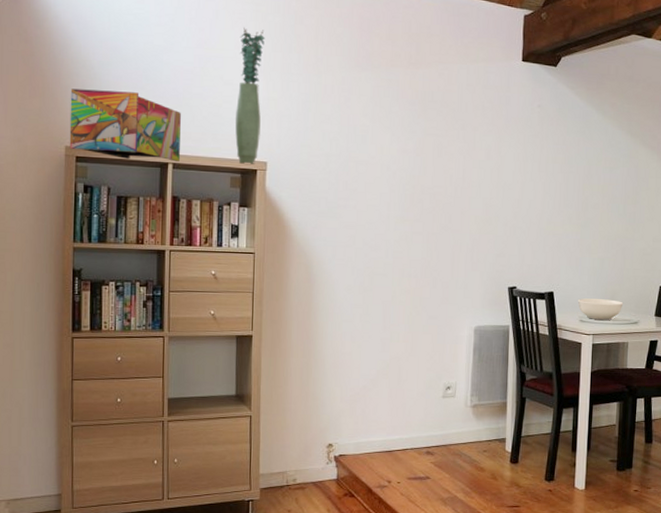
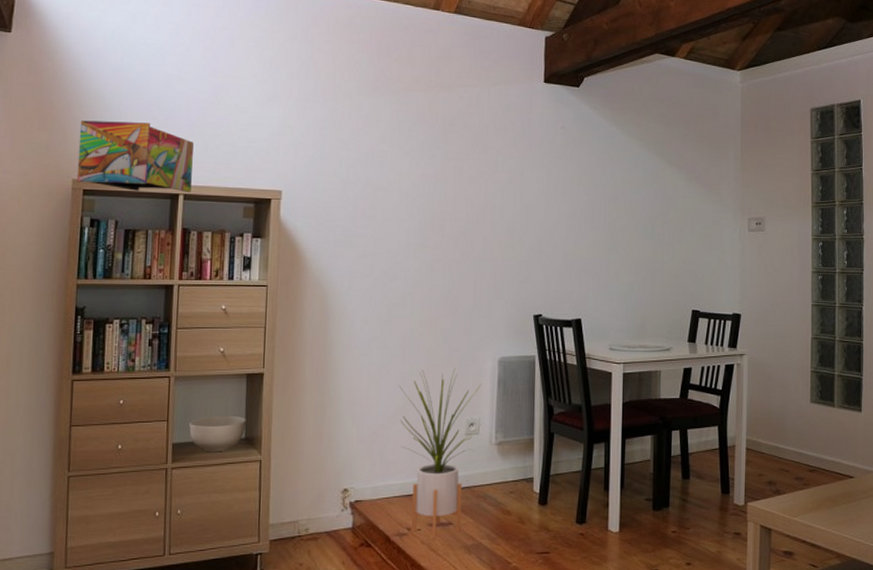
bowl: none [183,373,237,407] -> present [189,415,246,452]
vase: present [234,27,266,166] -> none [249,55,282,195]
house plant: none [380,336,459,491] -> present [399,369,482,539]
bowl: present [577,298,624,320] -> none [606,325,655,347]

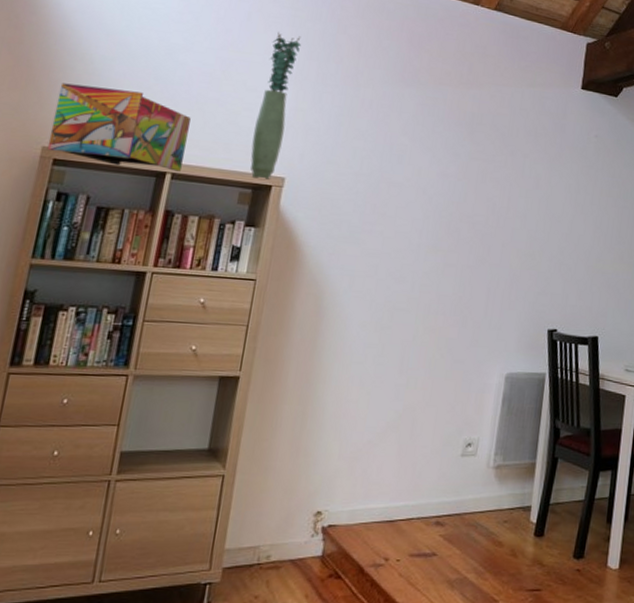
bowl: present [189,415,246,452] -> none [142,422,213,464]
vase: none [249,55,282,195] -> present [250,32,302,181]
house plant: present [399,369,482,539] -> none [388,382,485,571]

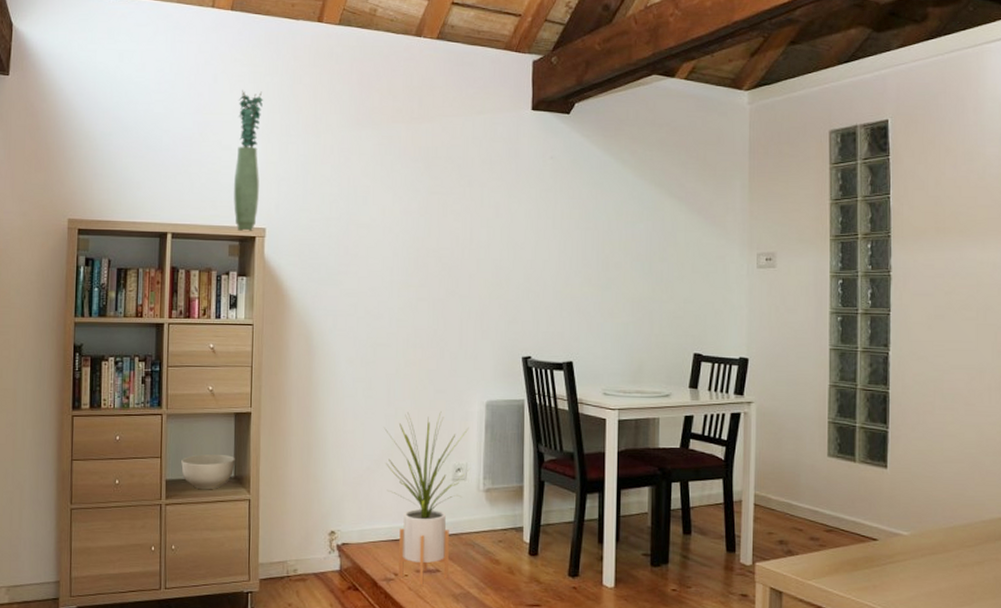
decorative box: present [47,83,191,172] -> none [72,160,180,231]
bowl: none [142,422,213,464] -> present [181,453,235,490]
house plant: none [388,382,485,571] -> present [384,412,470,586]

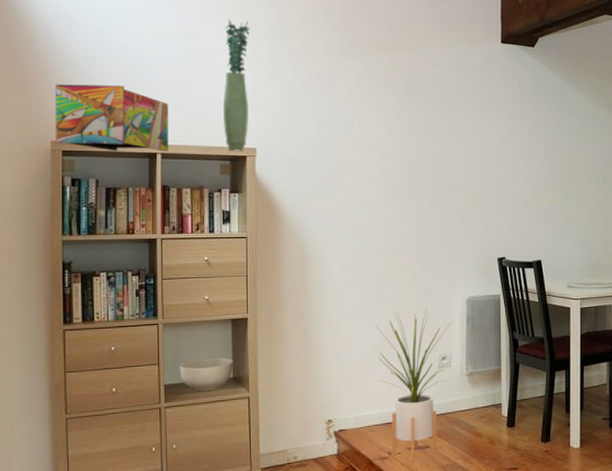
decorative box: none [72,160,180,231] -> present [55,84,168,152]

